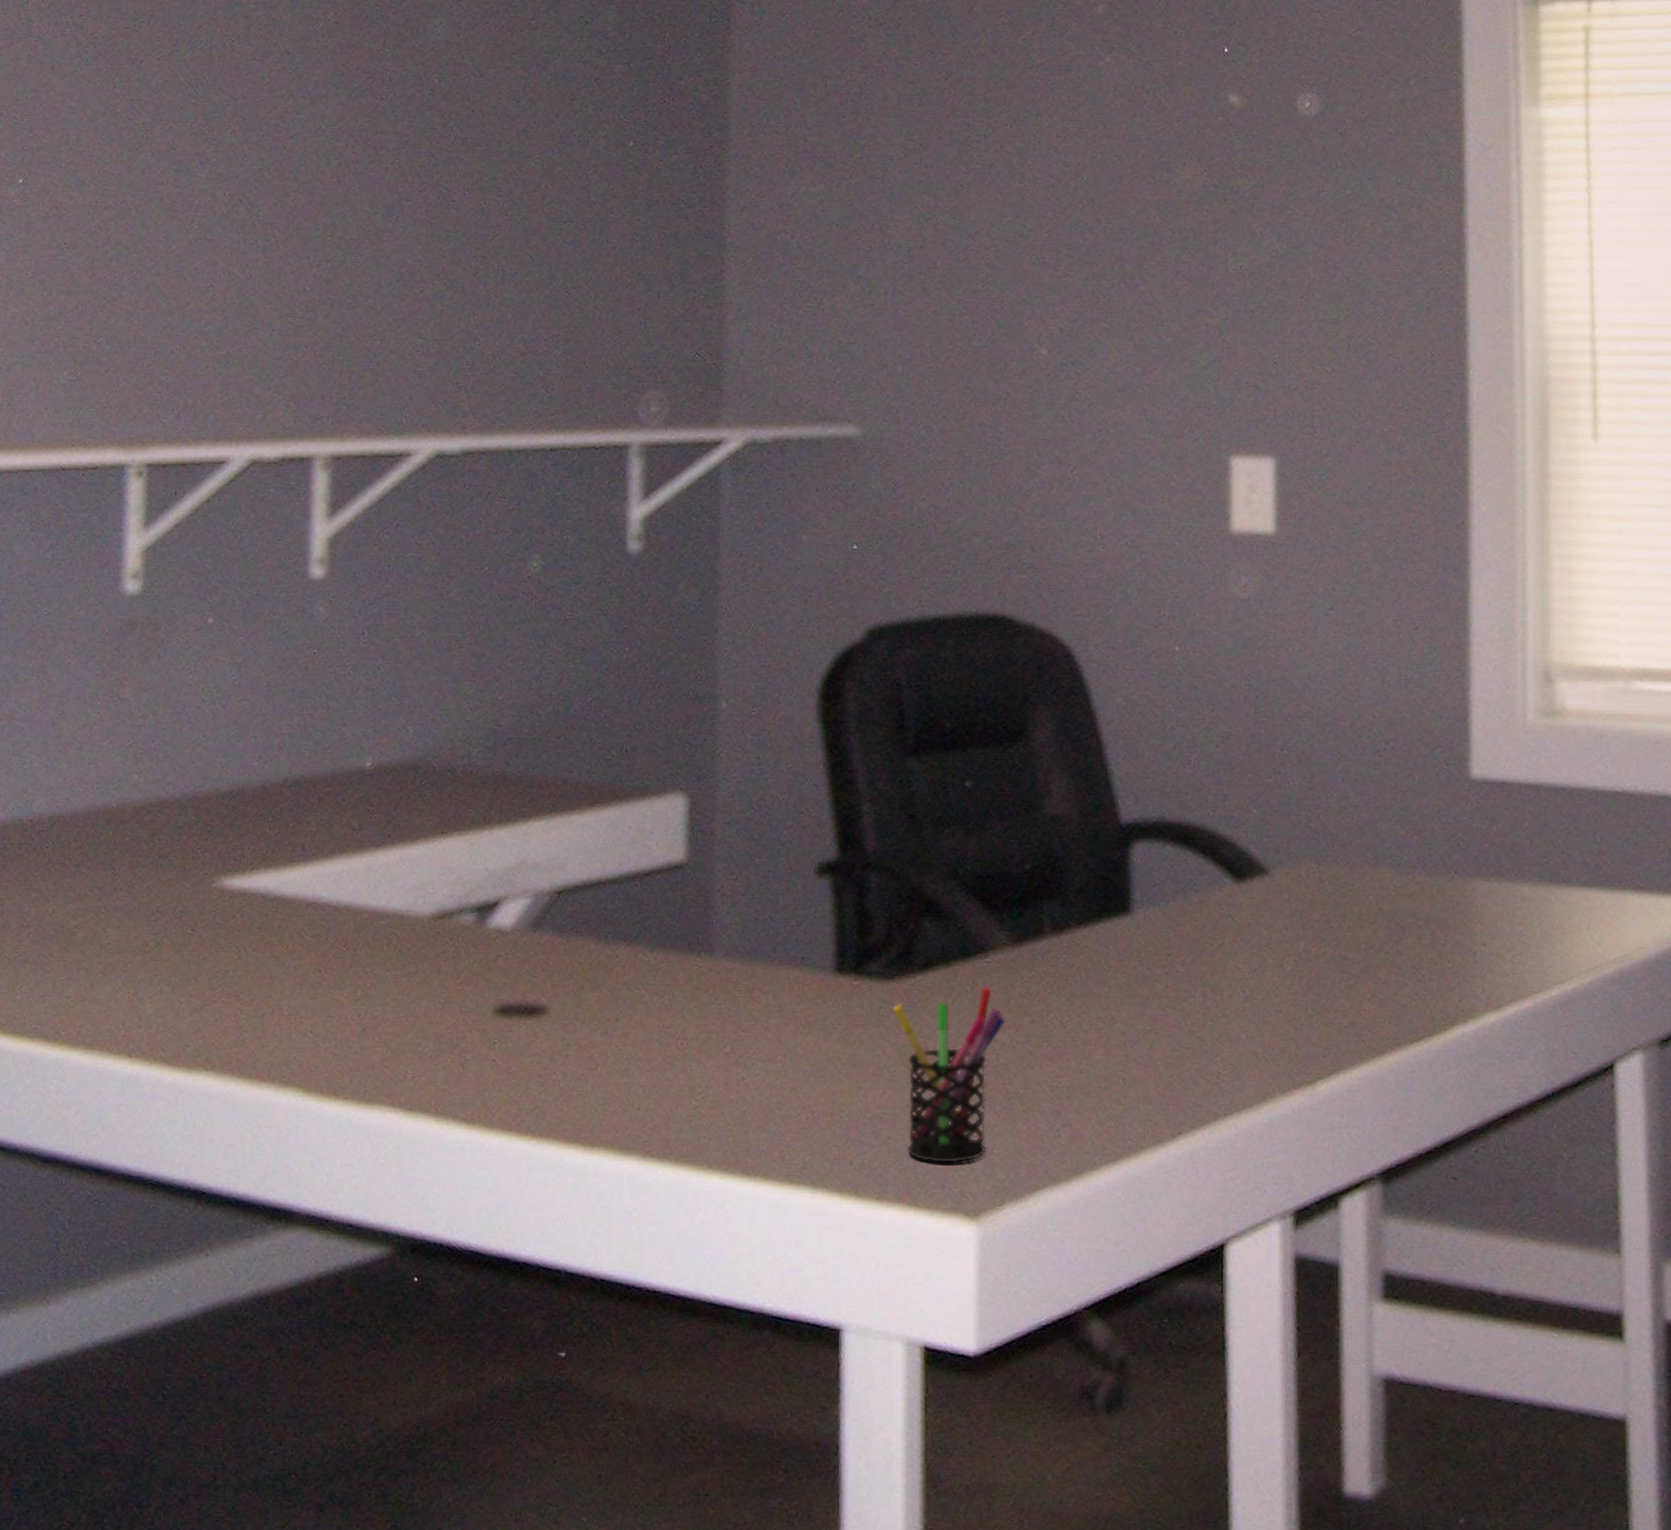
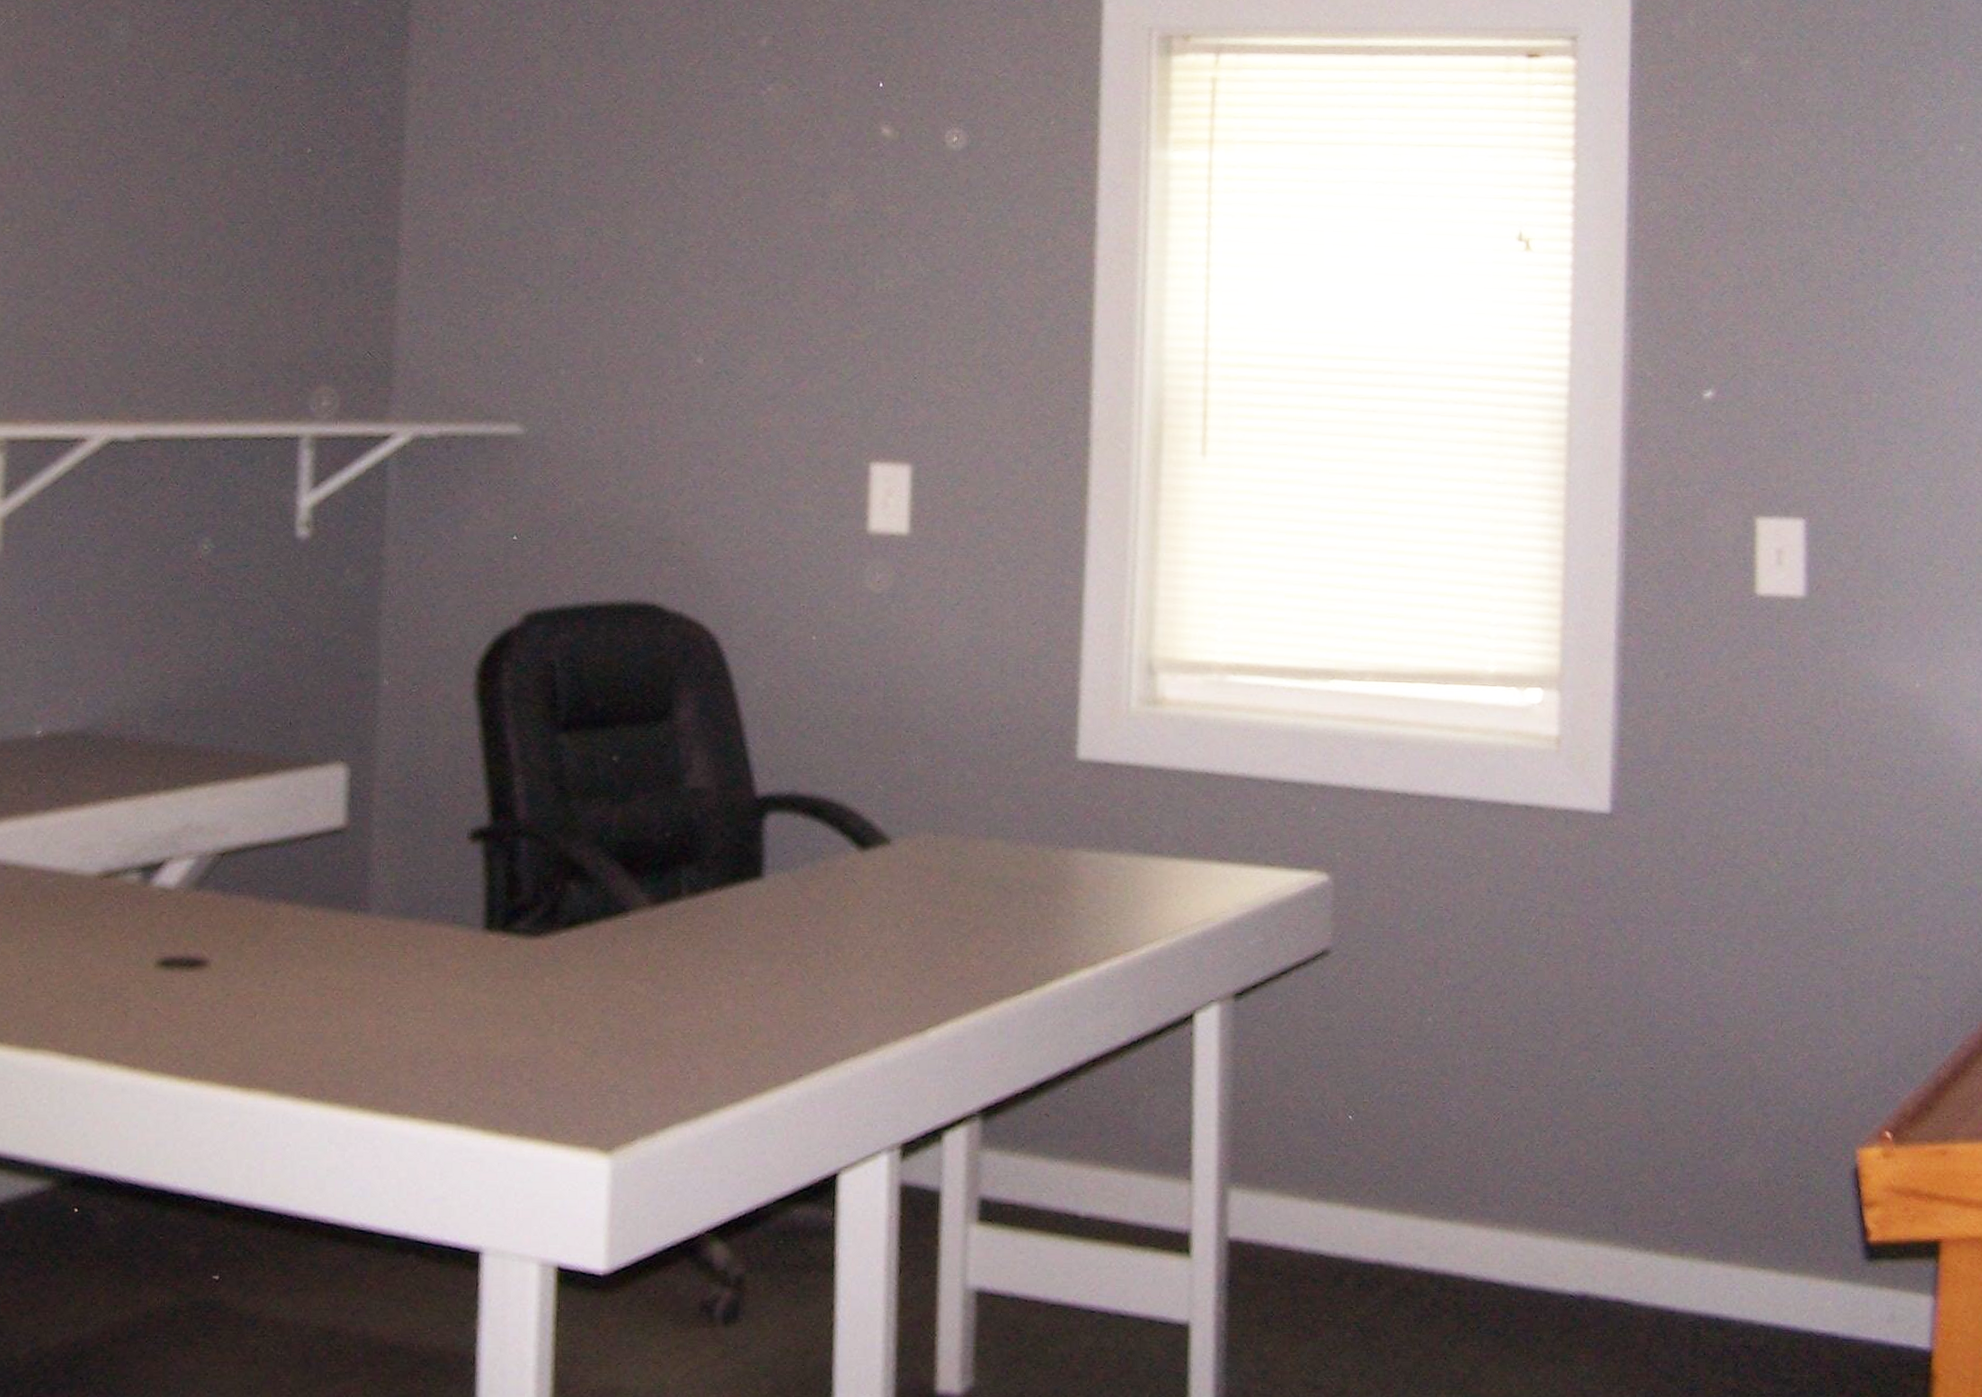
pen holder: present [892,987,1006,1163] -> none [537,943,643,1103]

